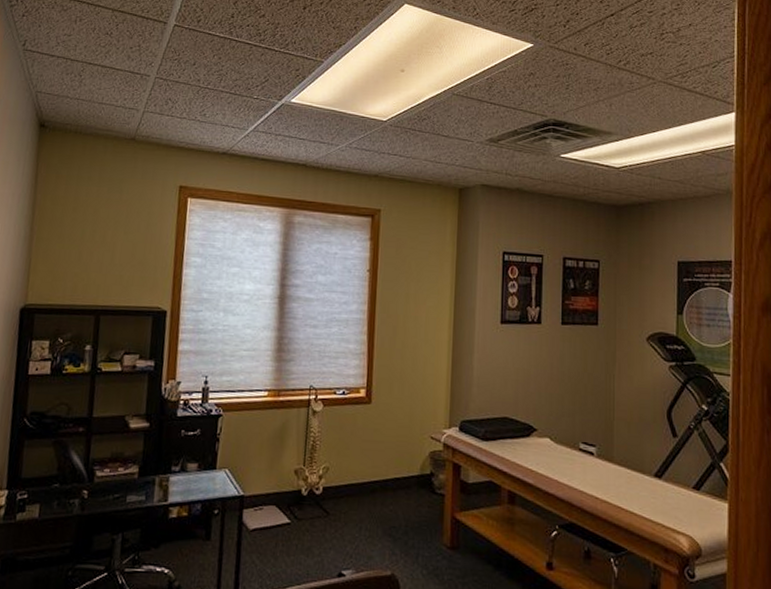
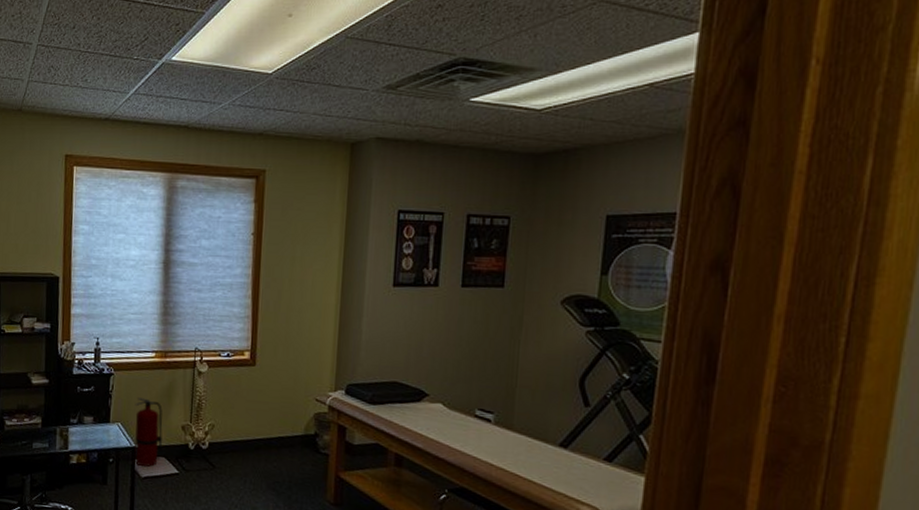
fire extinguisher: none [242,440,274,517] -> present [134,398,163,467]

